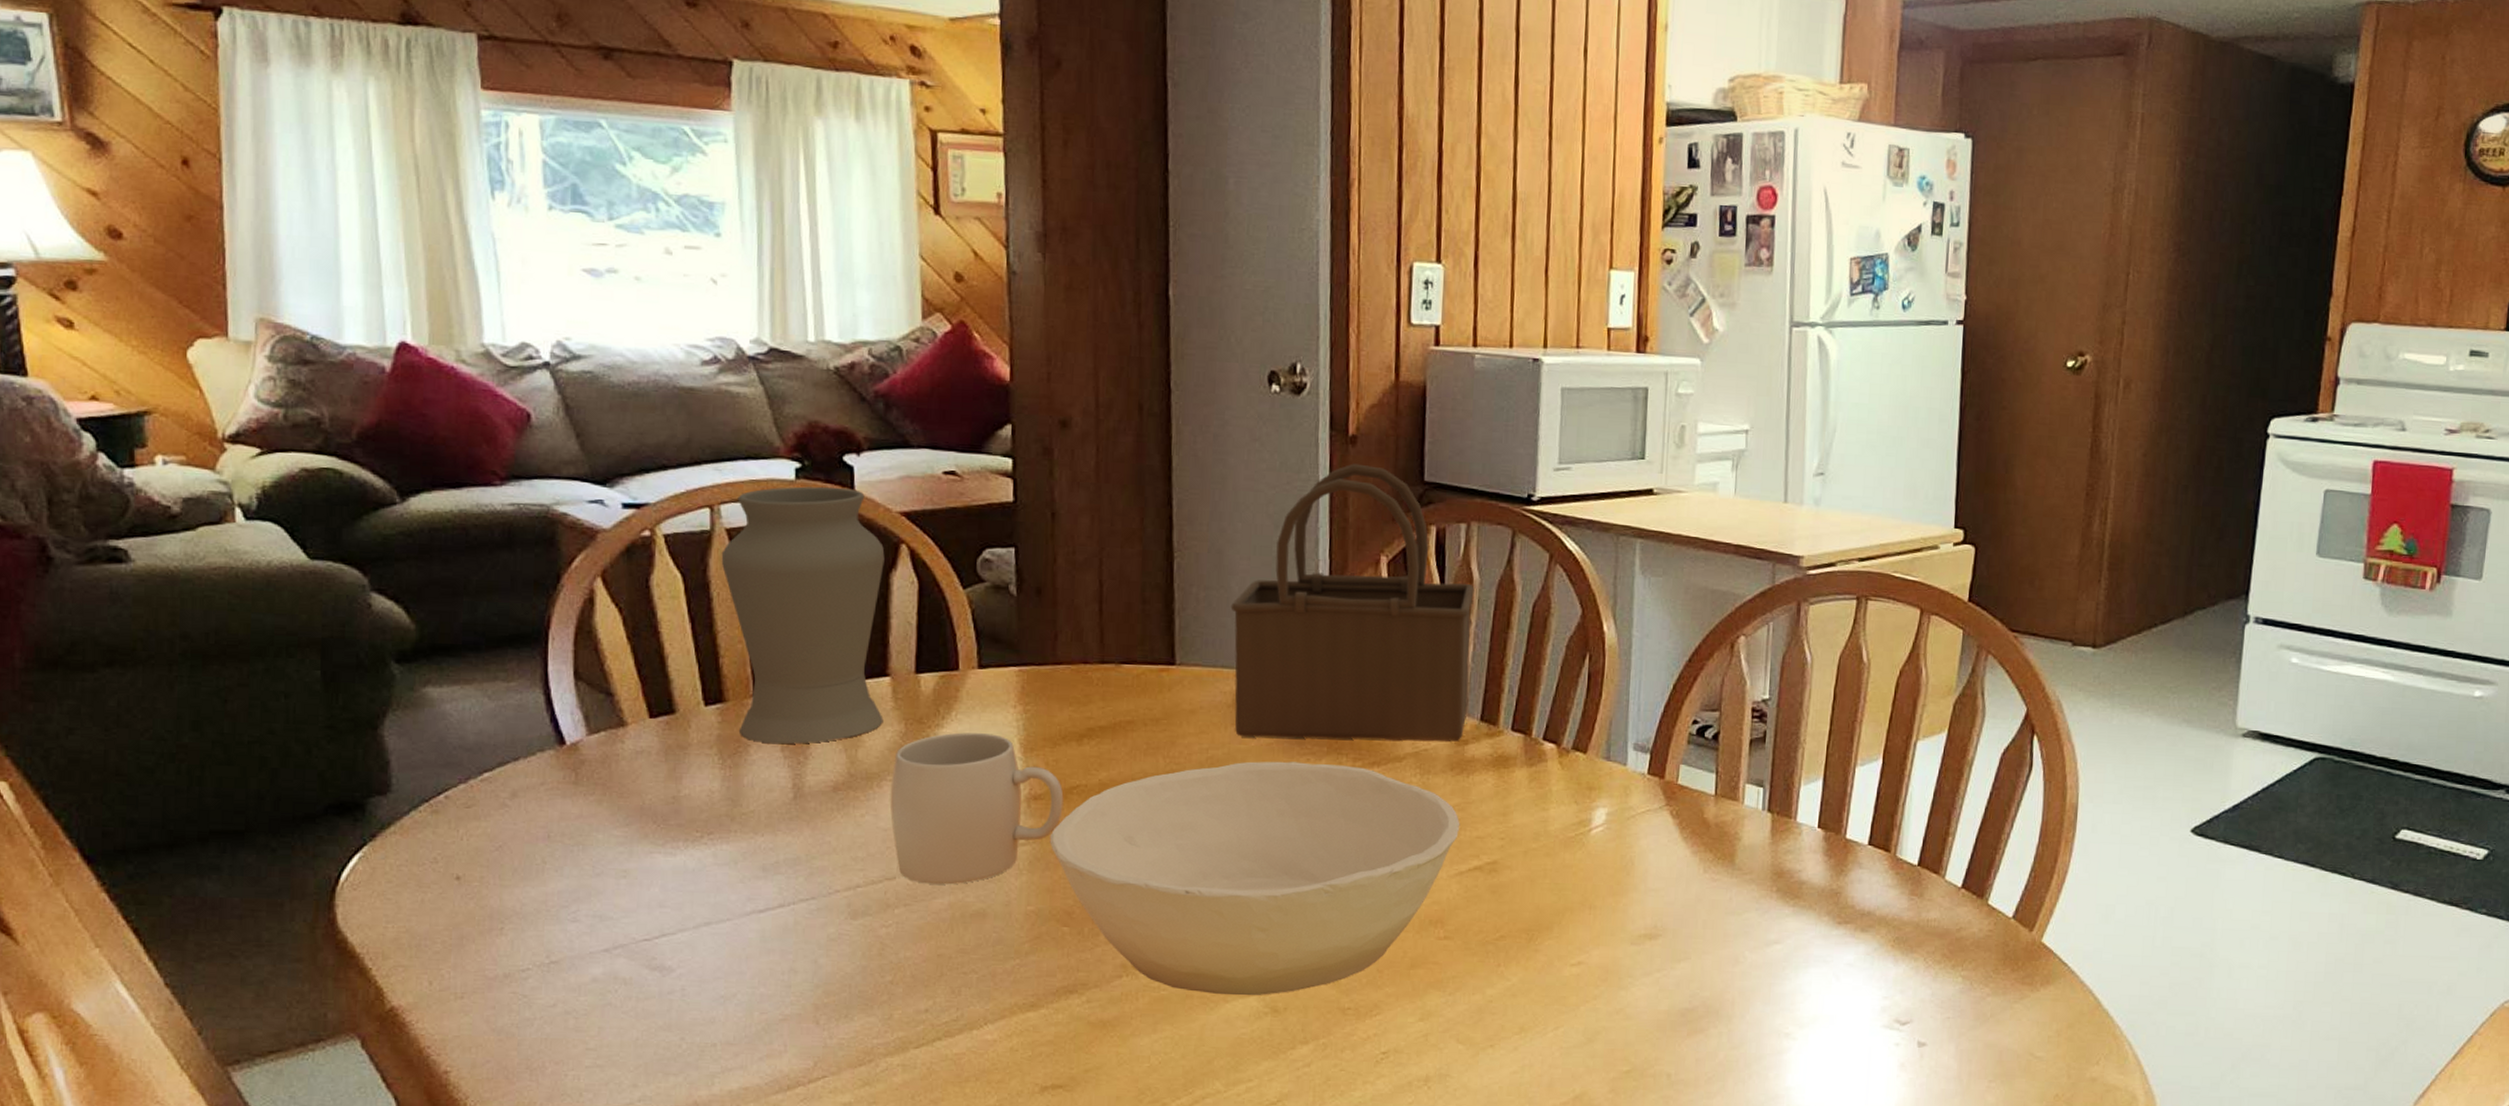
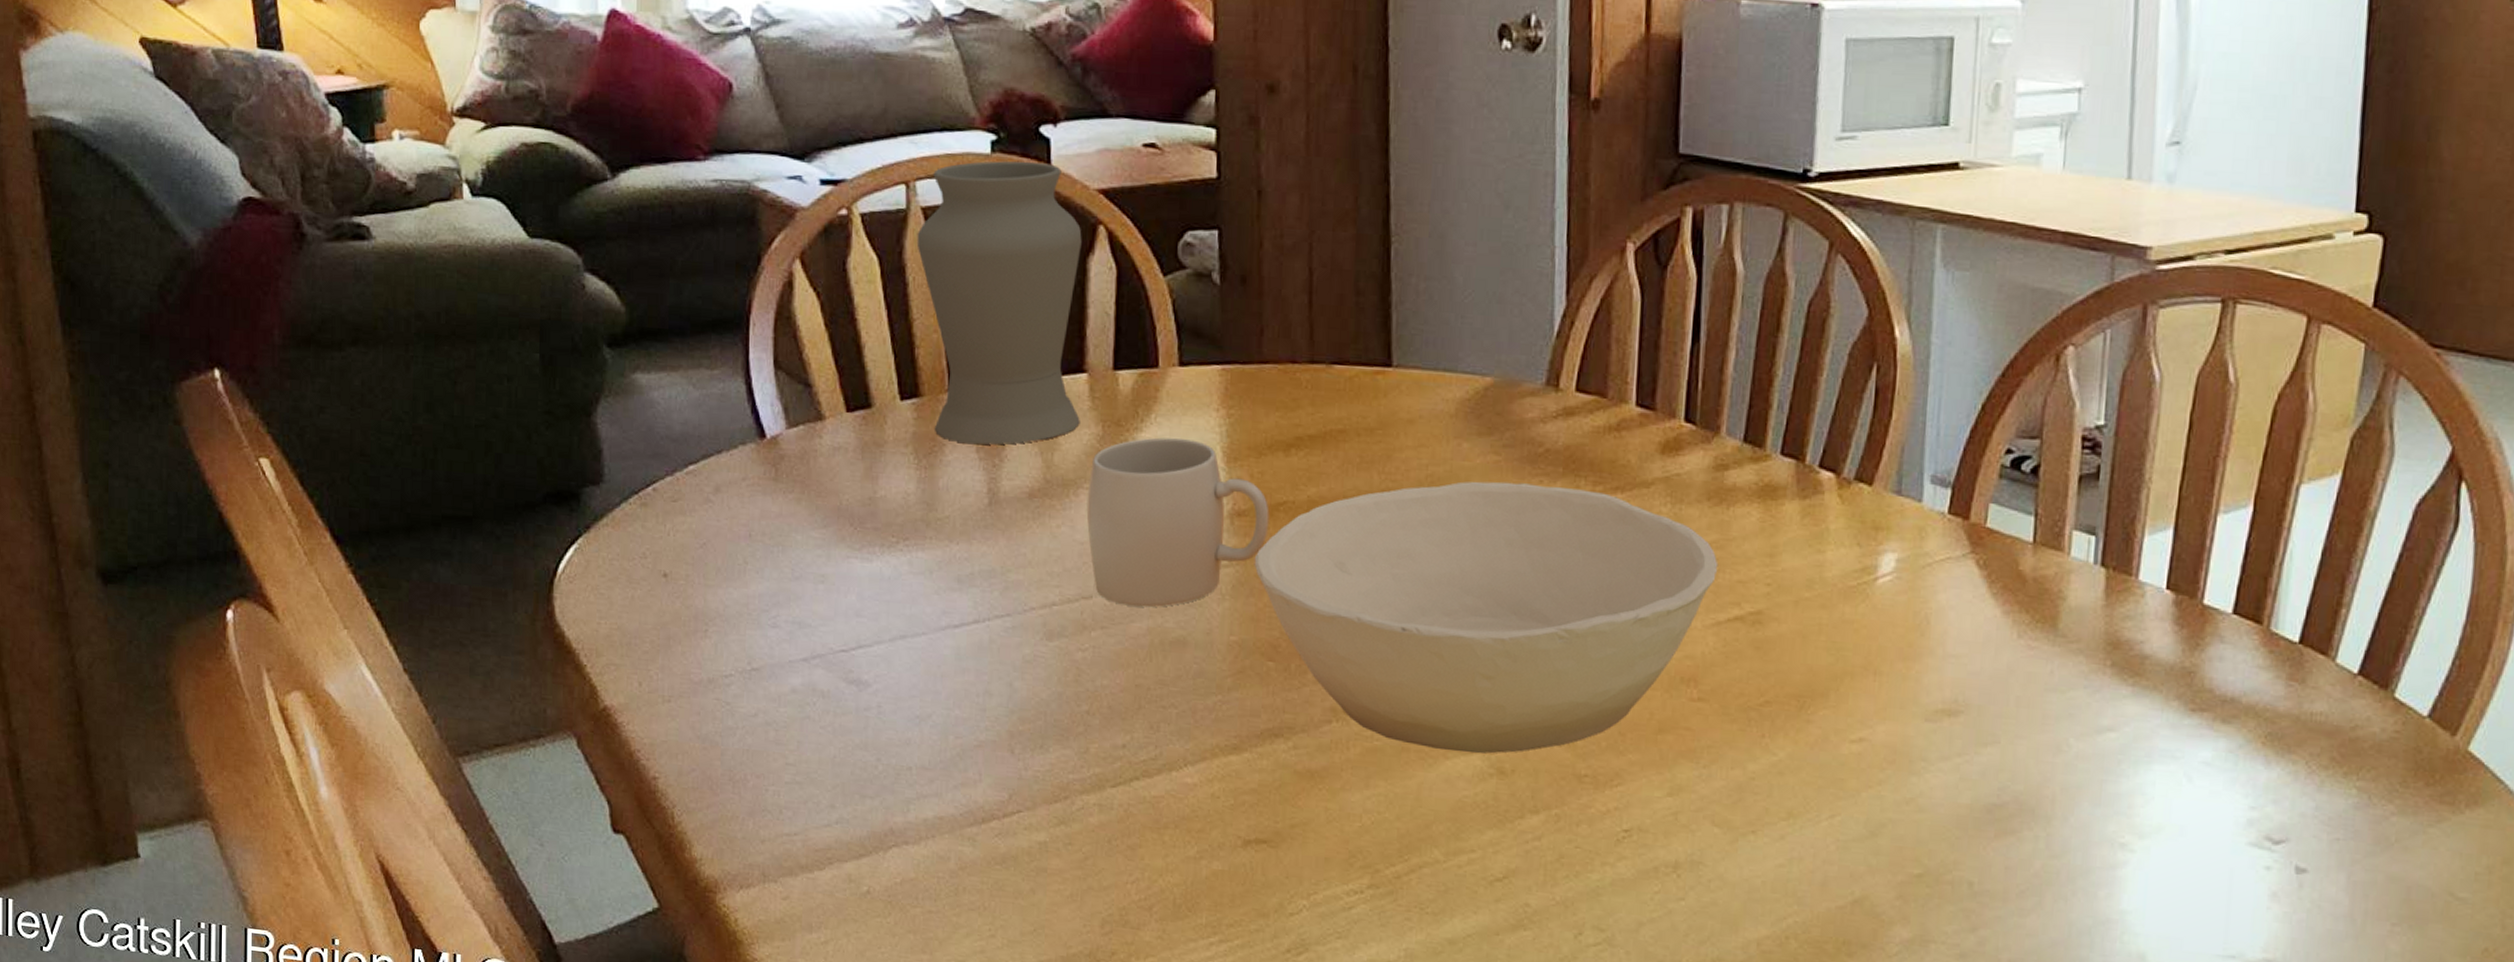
basket: present [1230,463,1475,741] -> none [1454,132,1738,465]

